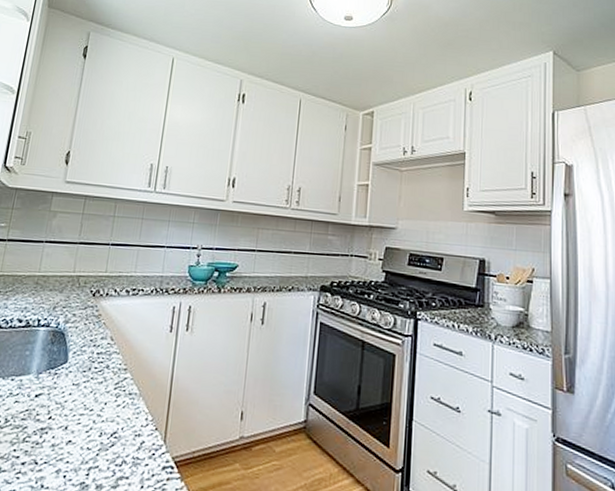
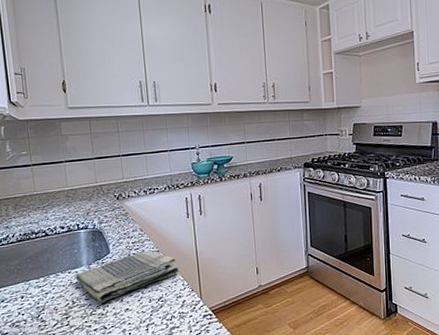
dish towel: none [18,366,146,427] -> present [76,250,180,303]

